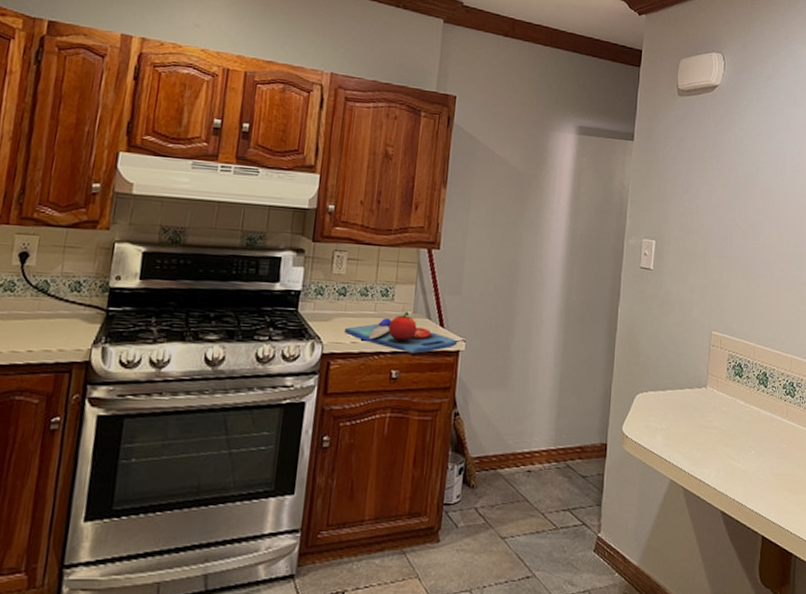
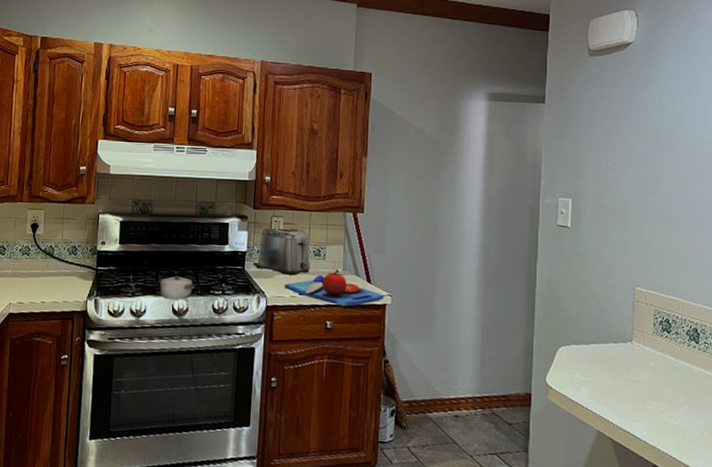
cooking pot: none [188,318,235,348] -> present [158,275,195,300]
toaster: none [307,261,377,319] -> present [252,226,310,276]

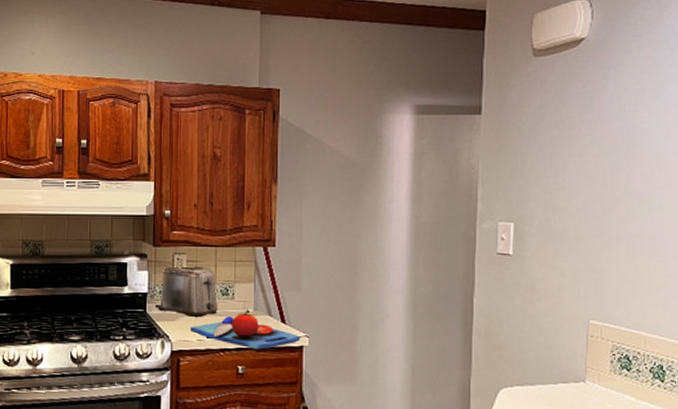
cooking pot: present [158,275,195,300] -> none [54,321,94,347]

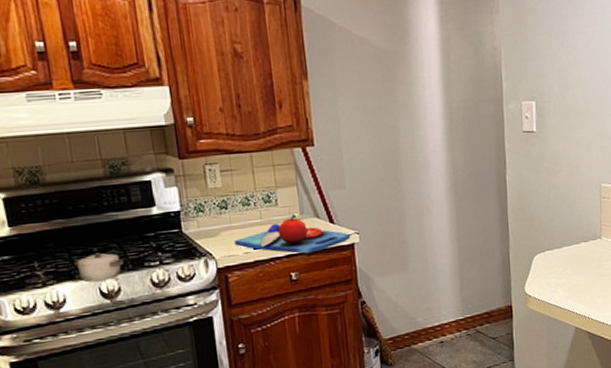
cooking pot: none [54,321,94,347] -> present [74,252,124,283]
toaster: present [154,264,218,318] -> none [190,174,262,231]

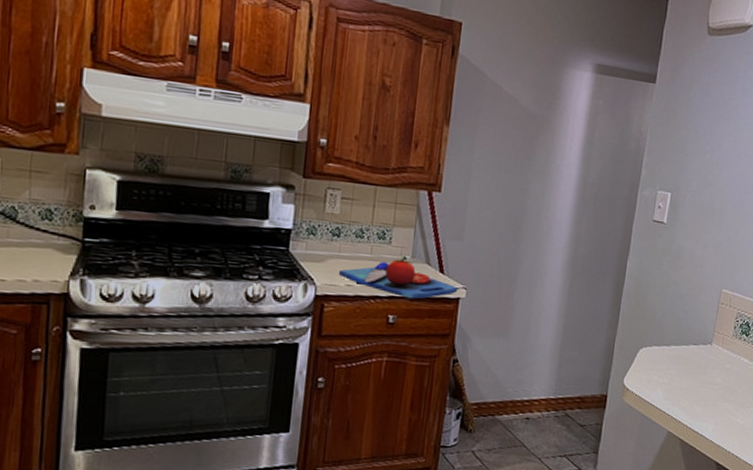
cooking pot: present [74,252,124,283] -> none [172,254,222,285]

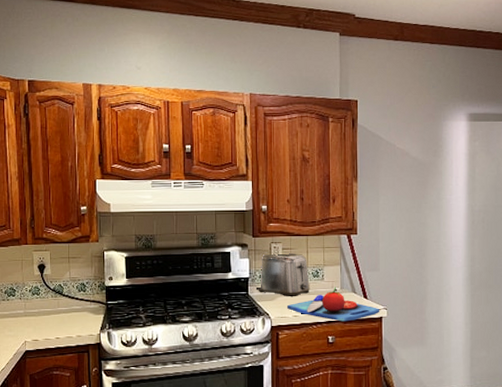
toaster: none [299,199,373,262] -> present [255,252,310,297]

